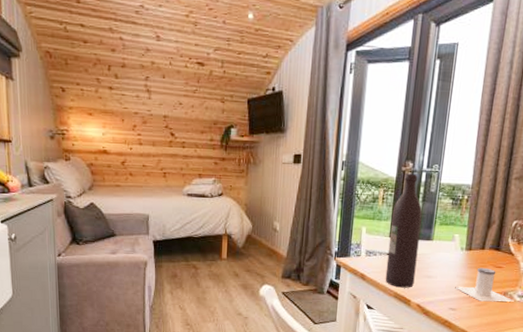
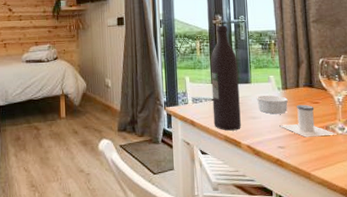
ramekin: none [435,254,470,276] -> present [256,95,288,114]

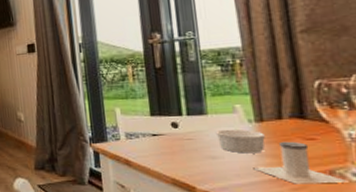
wine bottle: present [210,25,241,131] -> none [147,44,195,173]

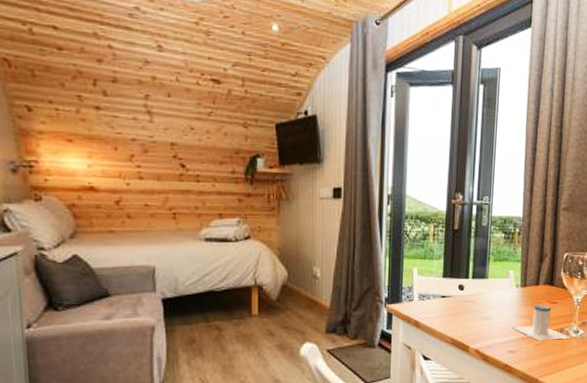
ramekin: present [215,129,265,154] -> none [491,292,525,315]

